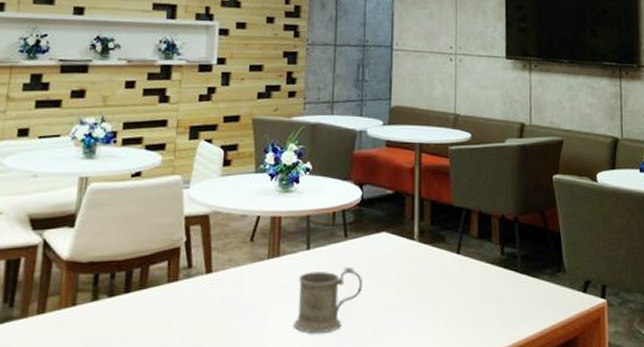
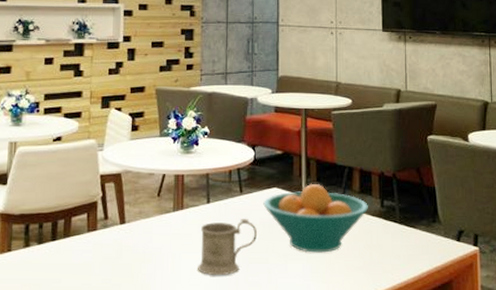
fruit bowl: none [370,227,488,306] -> present [263,183,369,253]

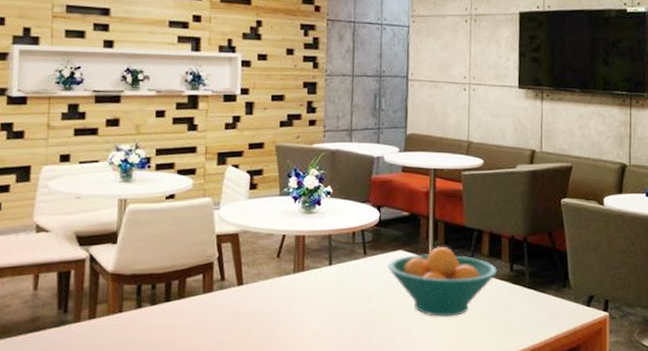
mug: present [197,219,257,276] -> none [317,282,381,339]

